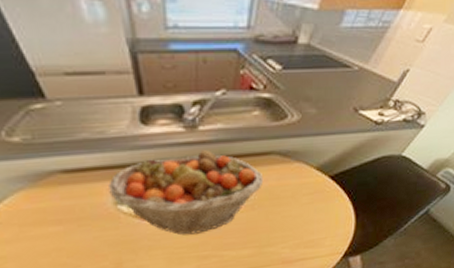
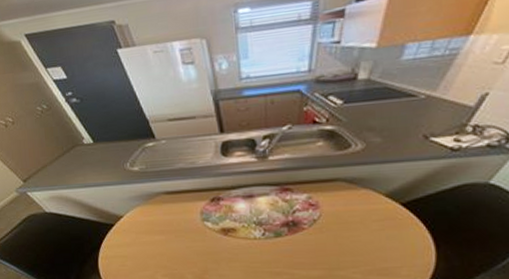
fruit basket: present [108,150,264,235] -> none [198,177,331,252]

